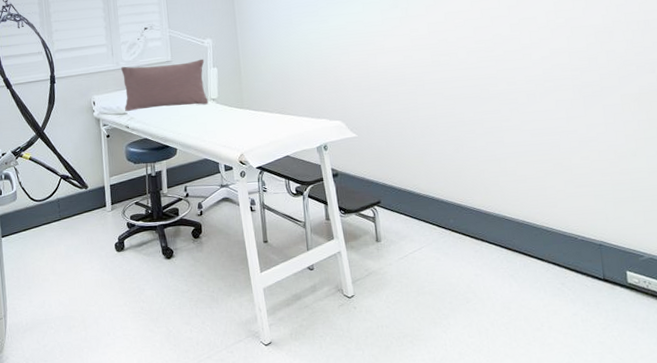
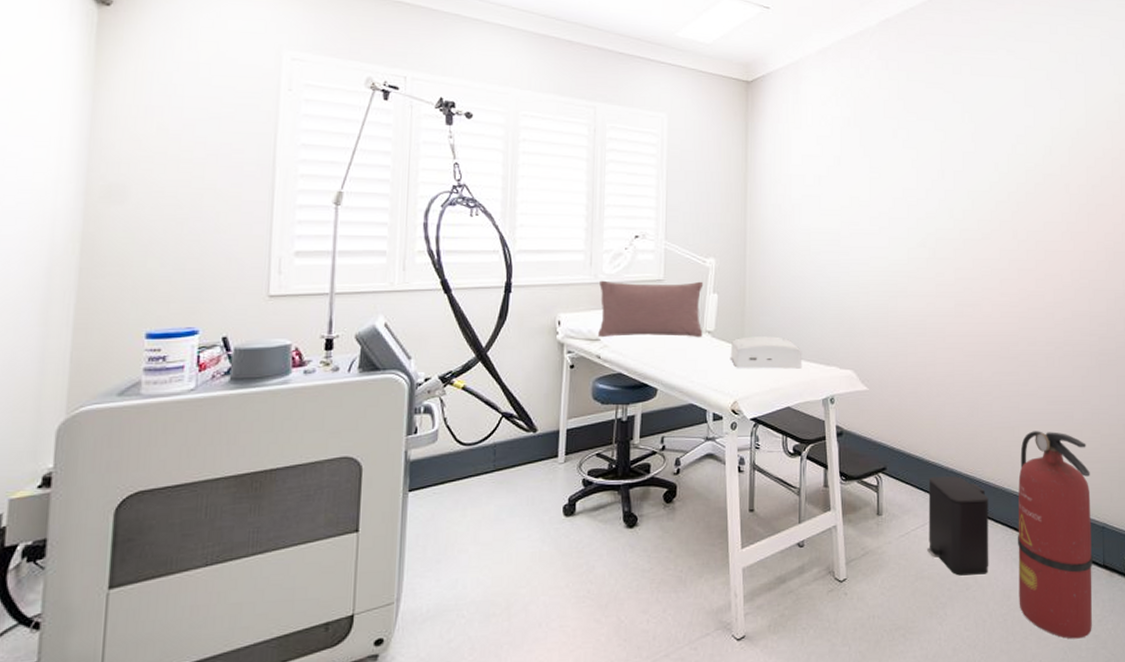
tissue dispenser: none [233,98,296,127] -> present [730,336,802,369]
pedal bin: none [421,205,487,291] -> present [927,476,989,576]
fire extinguisher: none [508,161,597,345] -> present [1018,431,1093,639]

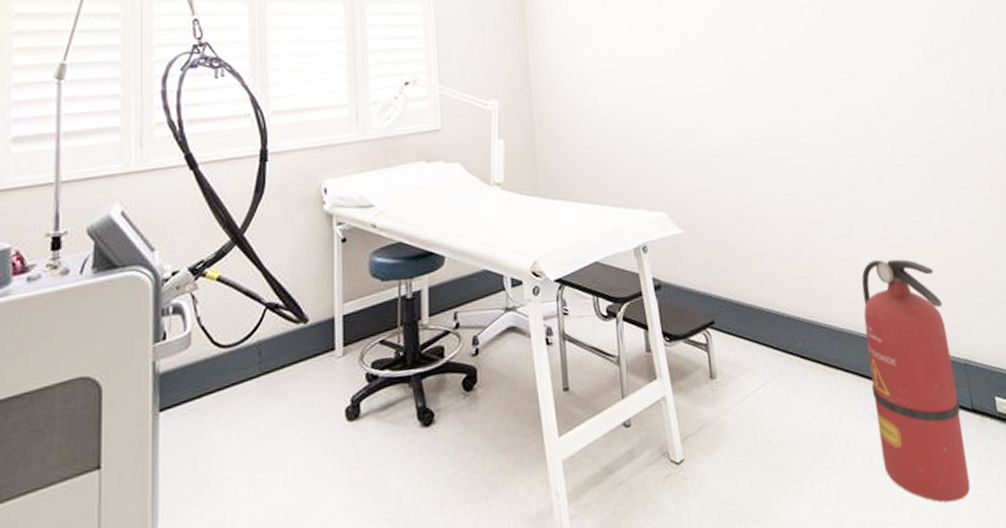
pillow: present [598,280,704,338] -> none [368,127,491,202]
tissue dispenser: present [730,336,802,369] -> none [524,182,607,223]
pedal bin: present [927,476,989,576] -> none [763,322,845,441]

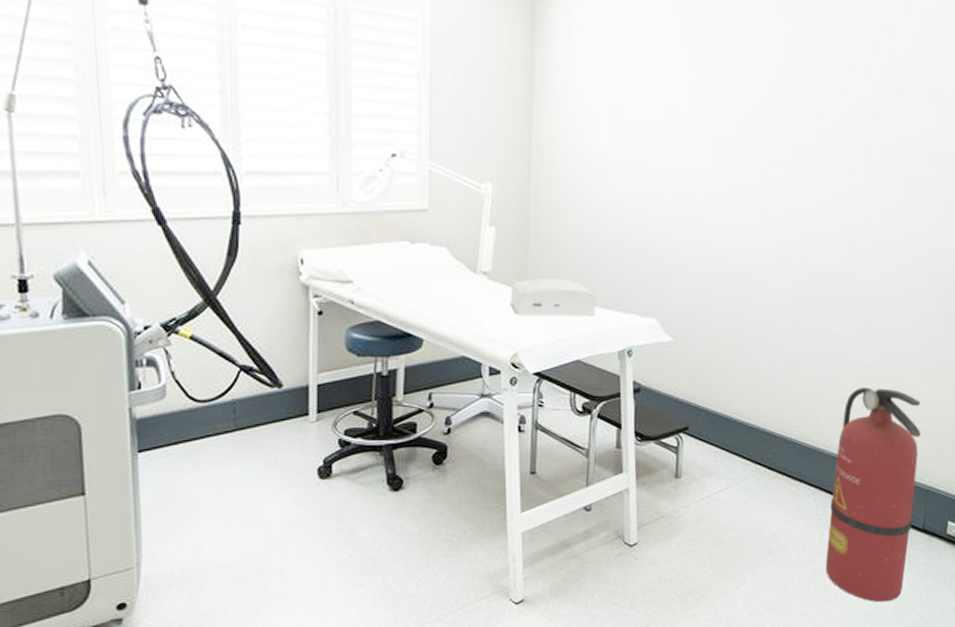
tissue dispenser: none [524,182,607,223] -> present [509,278,597,317]

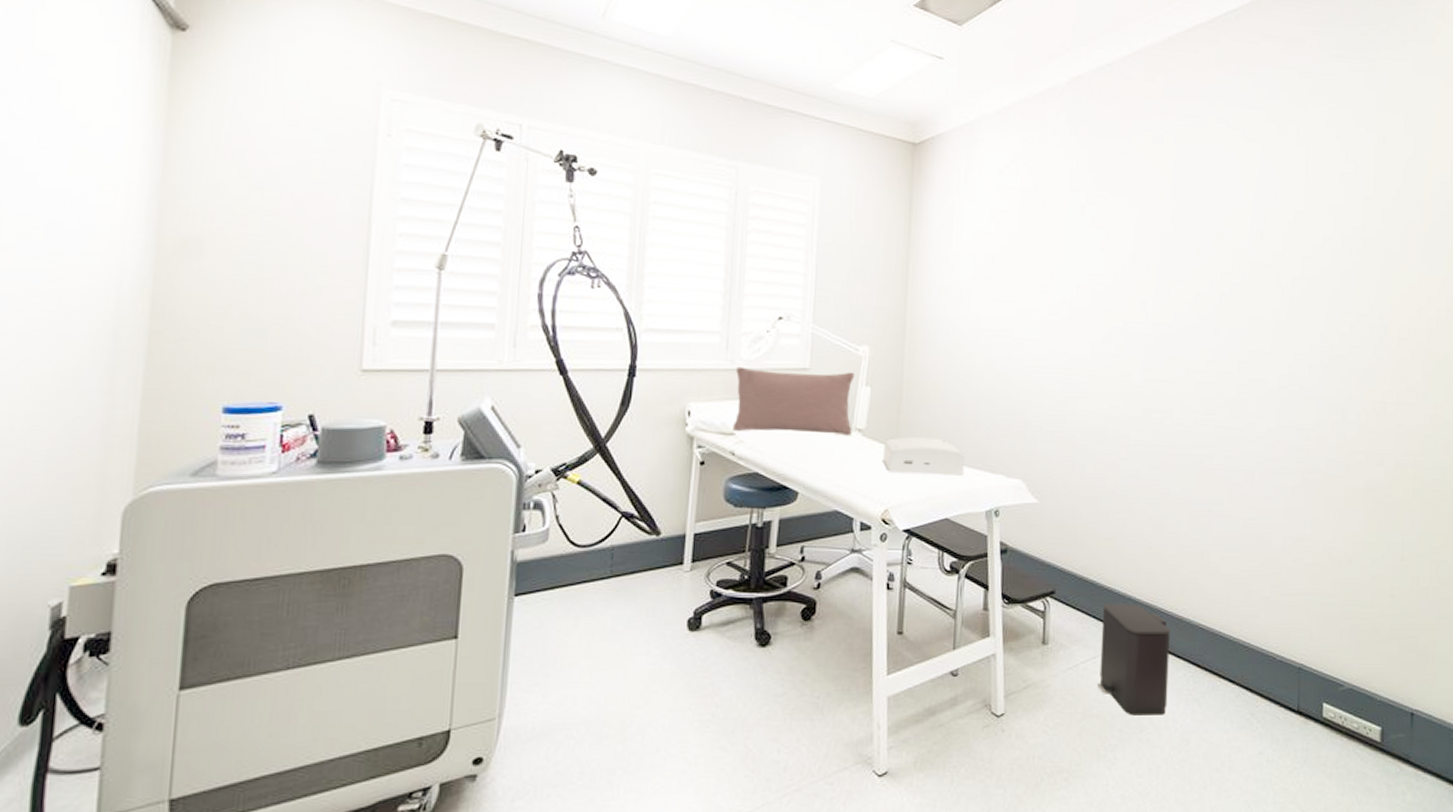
pillow: none [349,209,478,280] -> present [733,366,855,436]
pedal bin: none [729,437,803,540] -> present [1098,604,1170,716]
fire extinguisher: present [825,387,921,602] -> none [1199,557,1288,792]

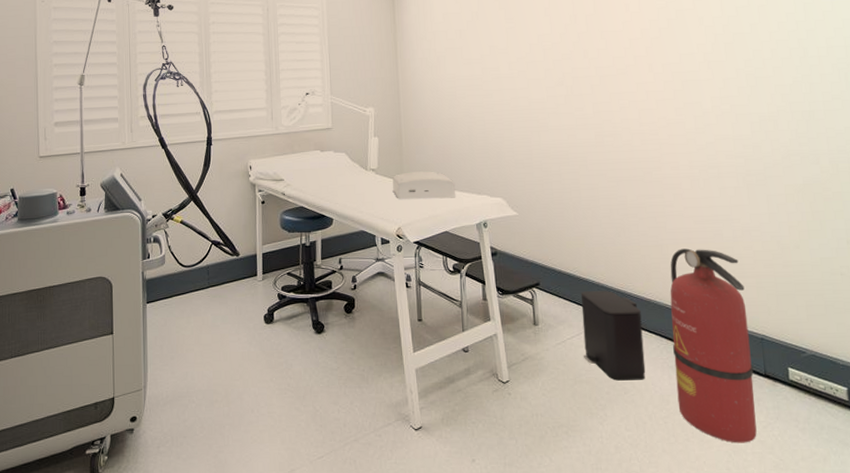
pillow: present [733,366,855,436] -> none [280,127,368,177]
fire extinguisher: none [1199,557,1288,792] -> present [670,248,757,443]

